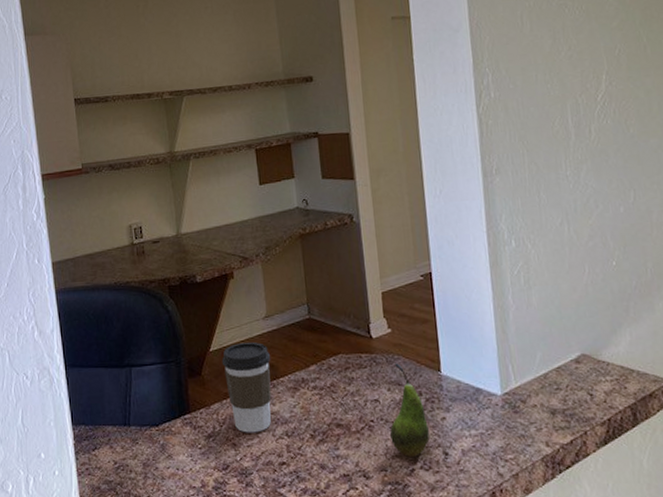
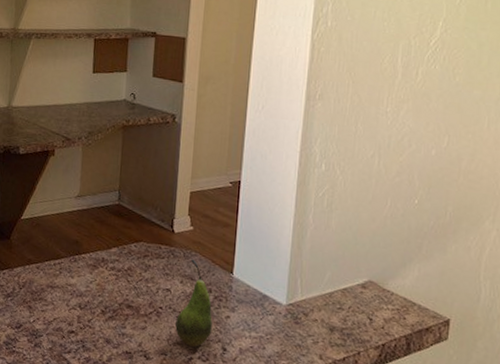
coffee cup: present [221,341,272,433] -> none [30,215,77,300]

